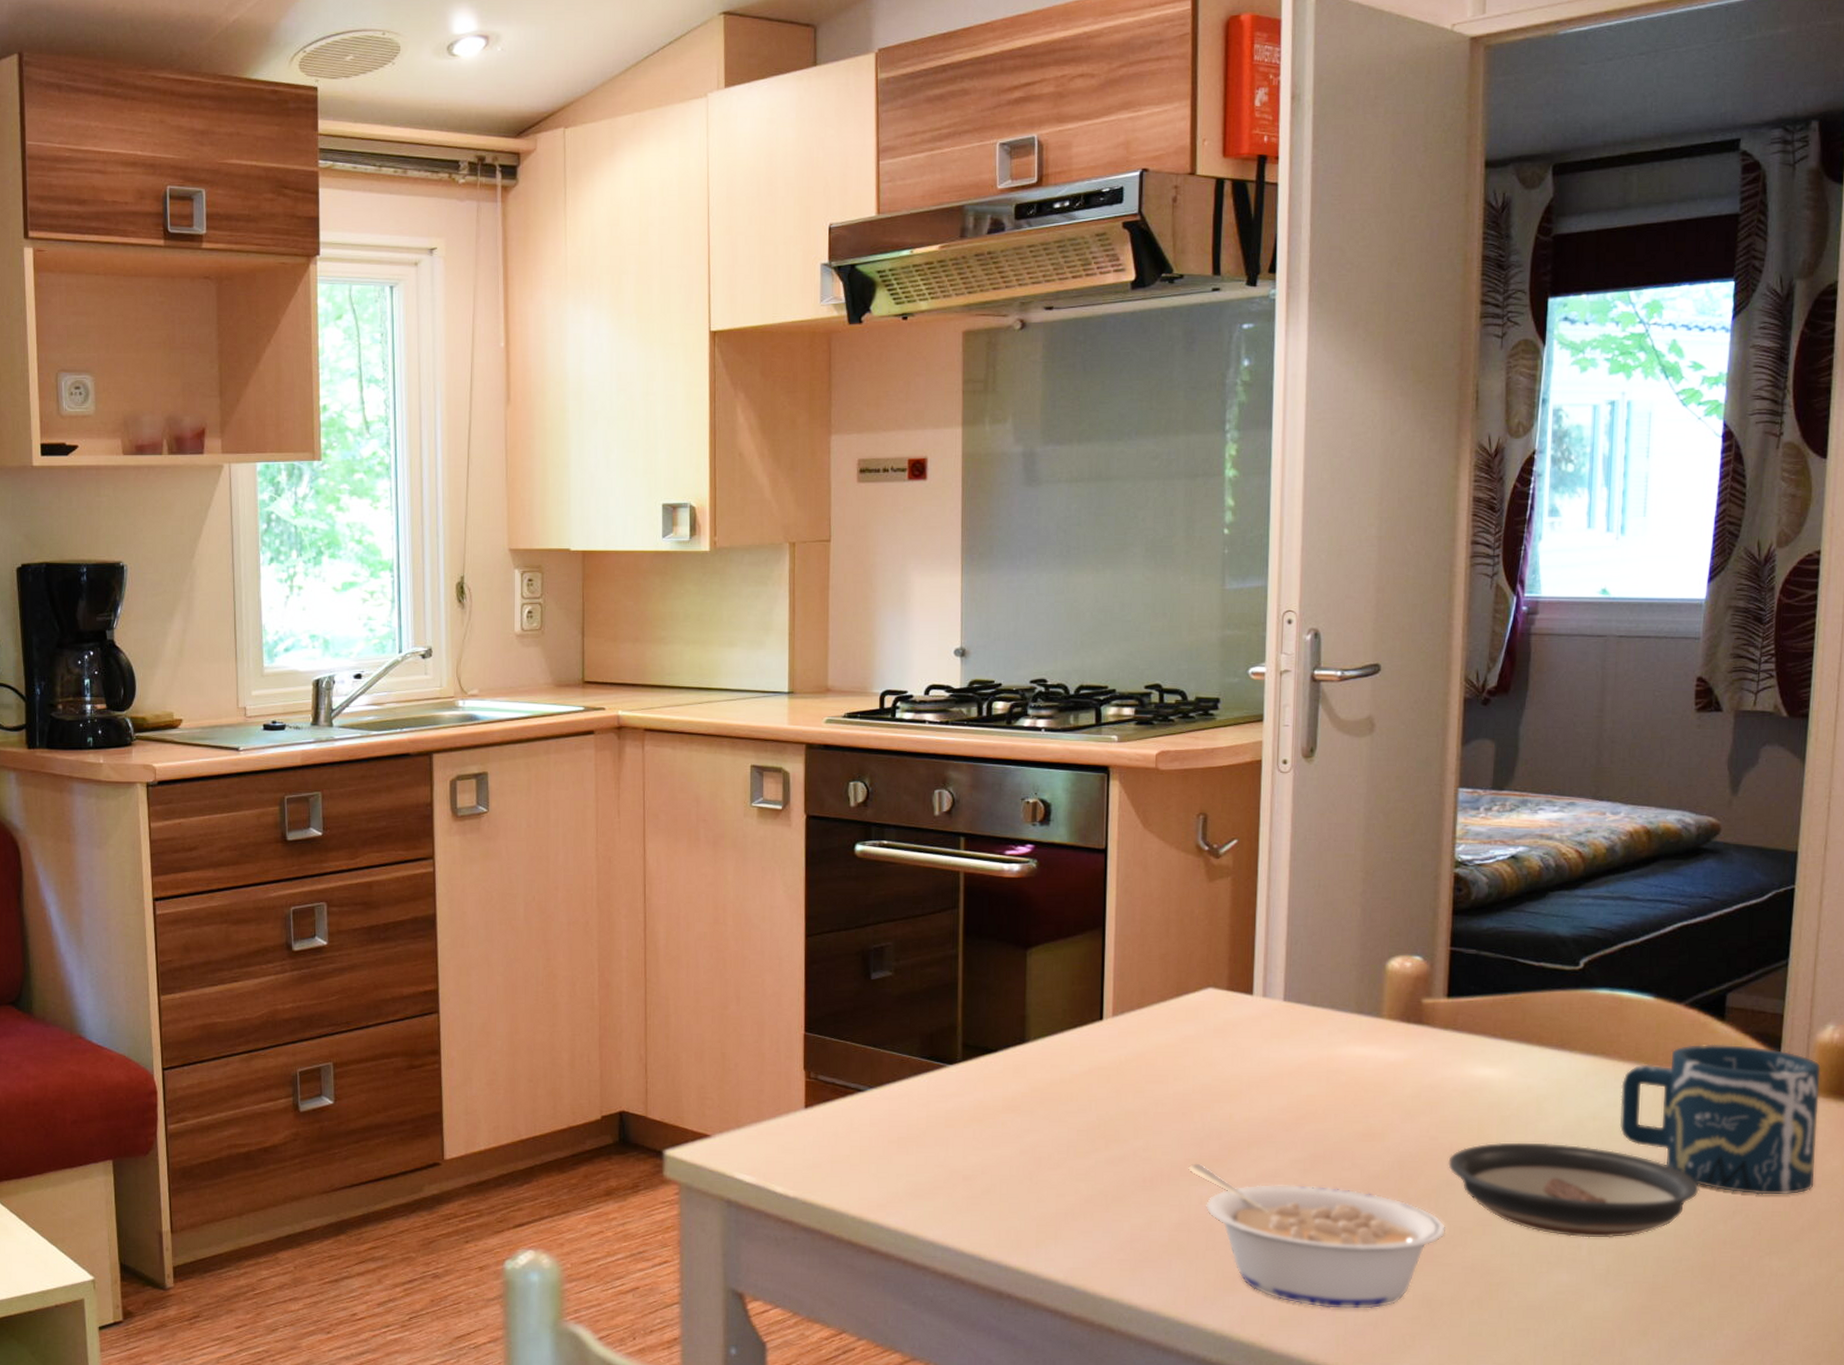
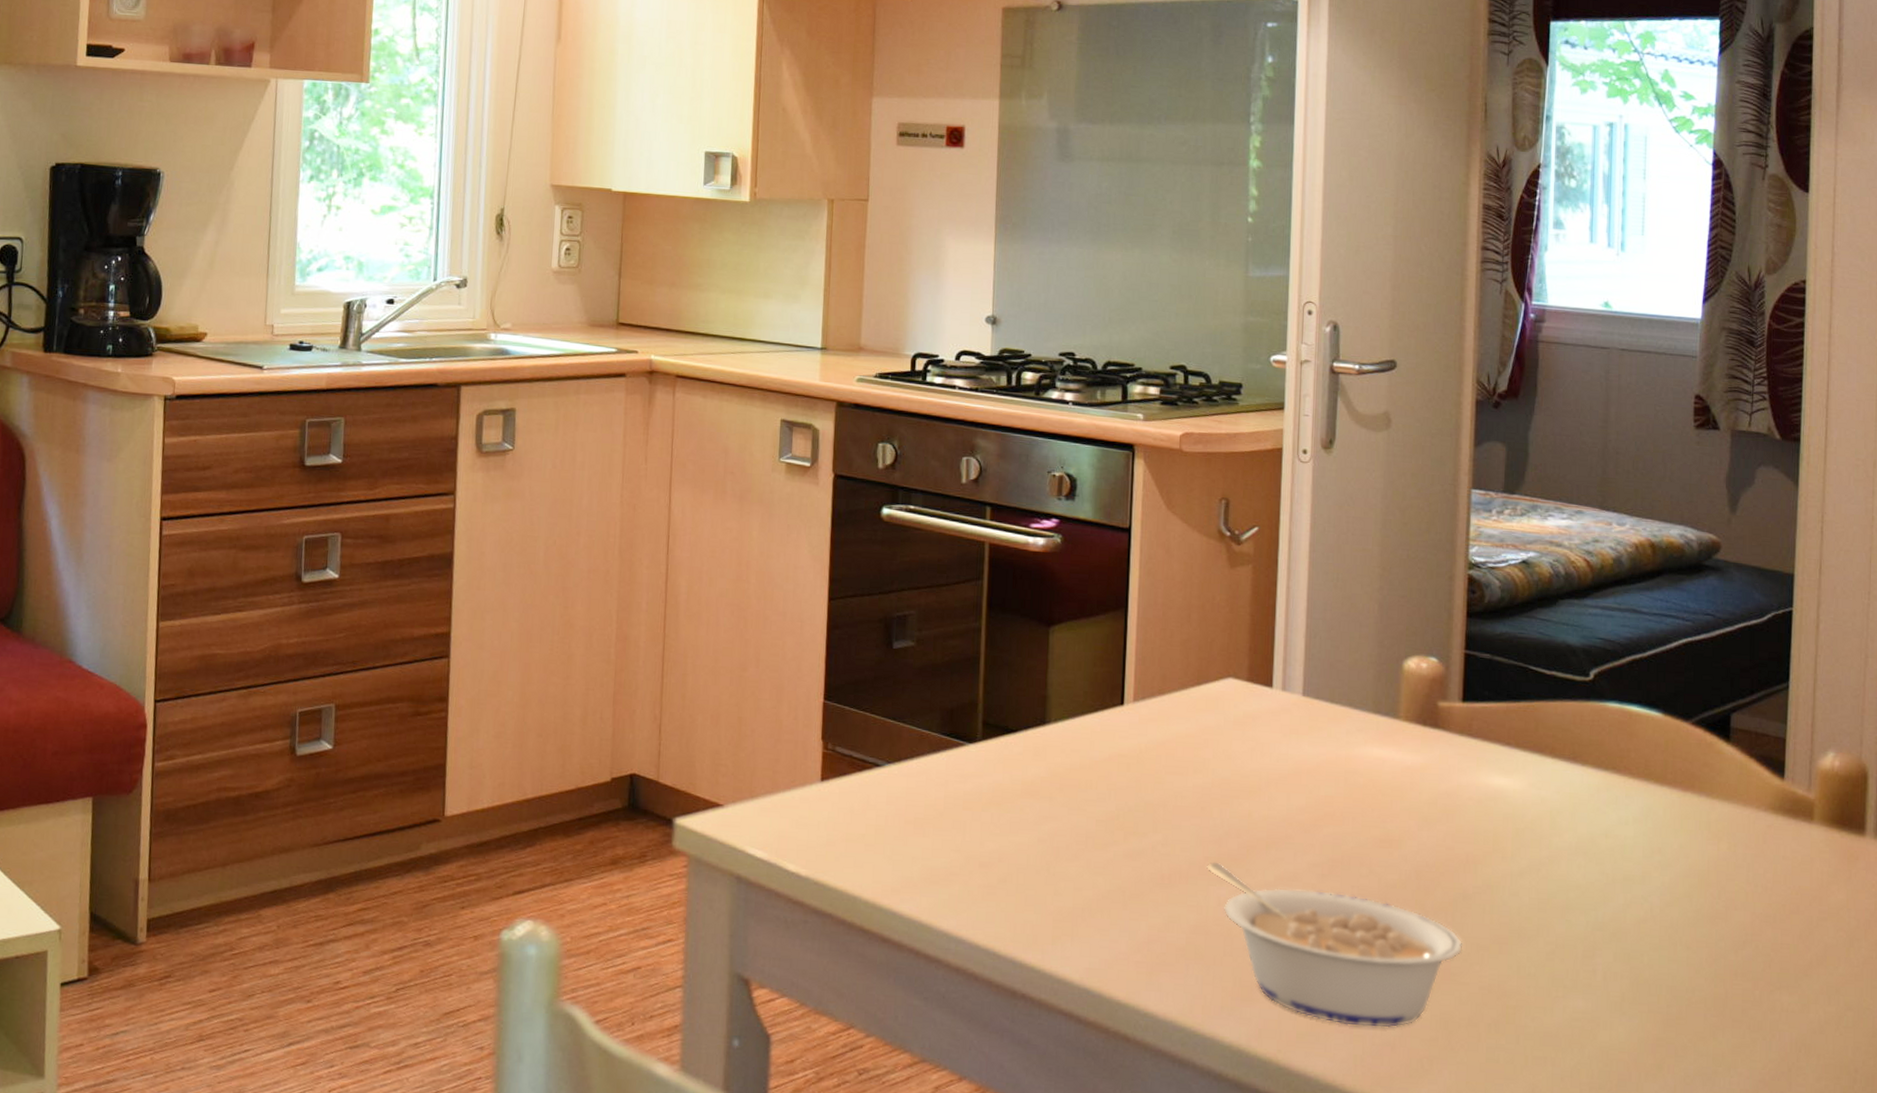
saucer: present [1448,1142,1700,1238] -> none [1464,856,1711,964]
cup: present [1620,1044,1821,1195] -> none [1631,764,1823,926]

